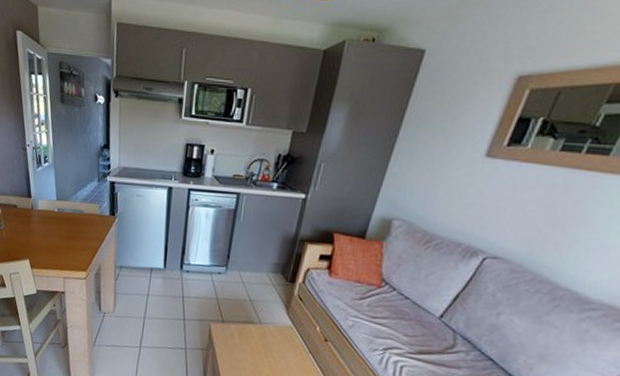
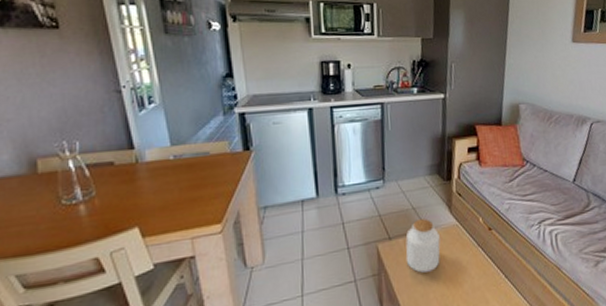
jar: none [234,311,272,362] -> present [405,218,441,273]

